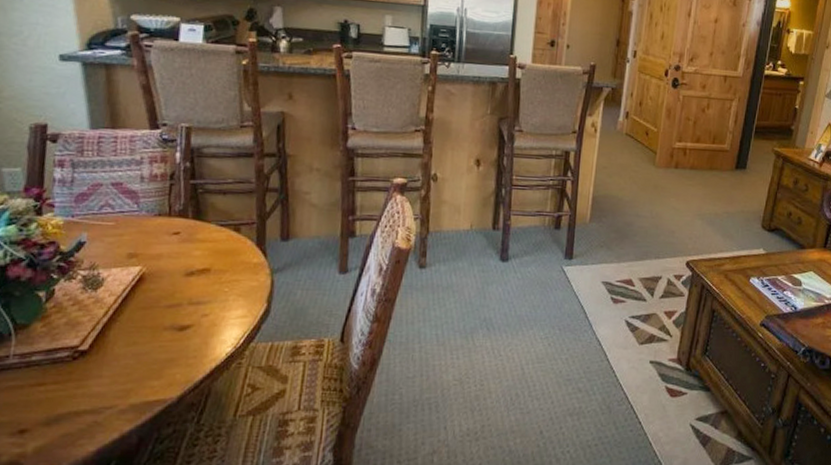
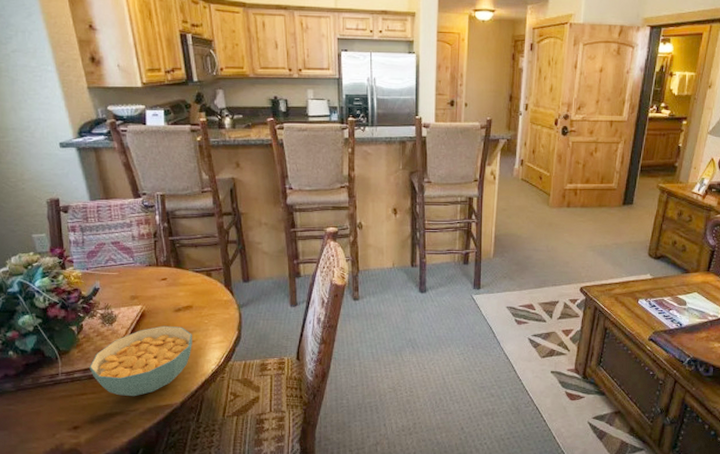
cereal bowl: none [54,293,205,389] -> present [89,325,192,397]

